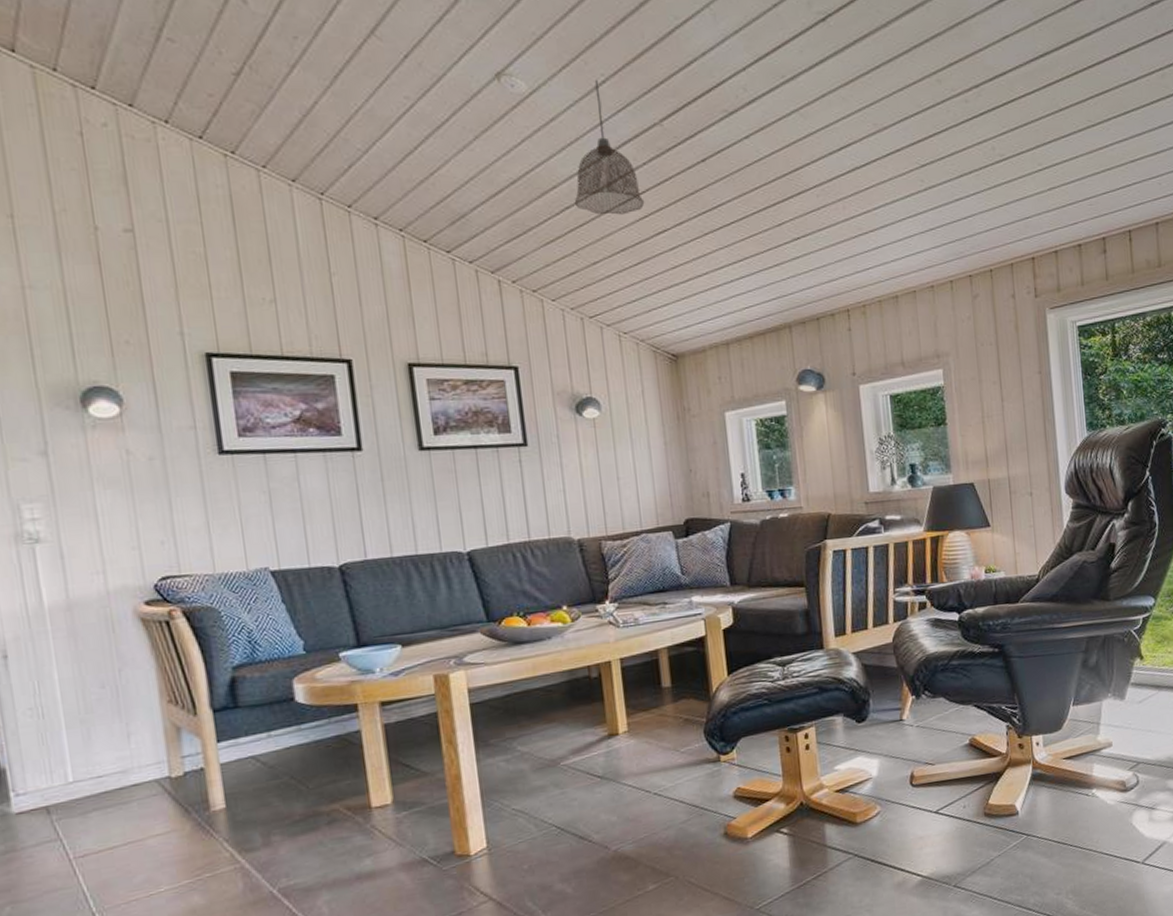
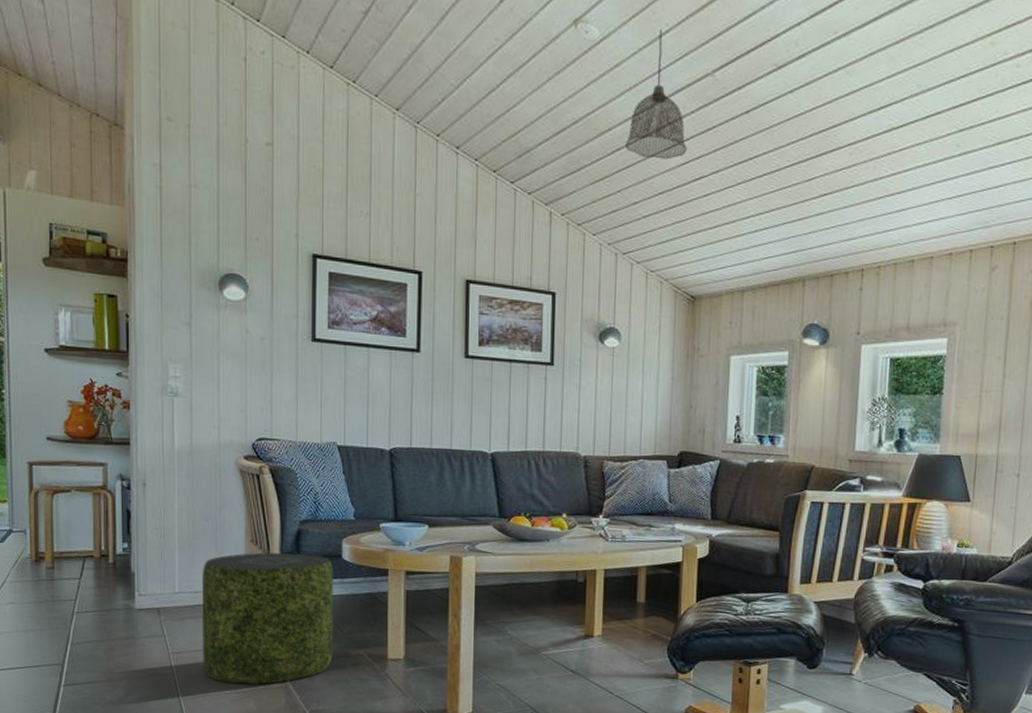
pouf: none [104,702,299,880] -> present [202,552,333,685]

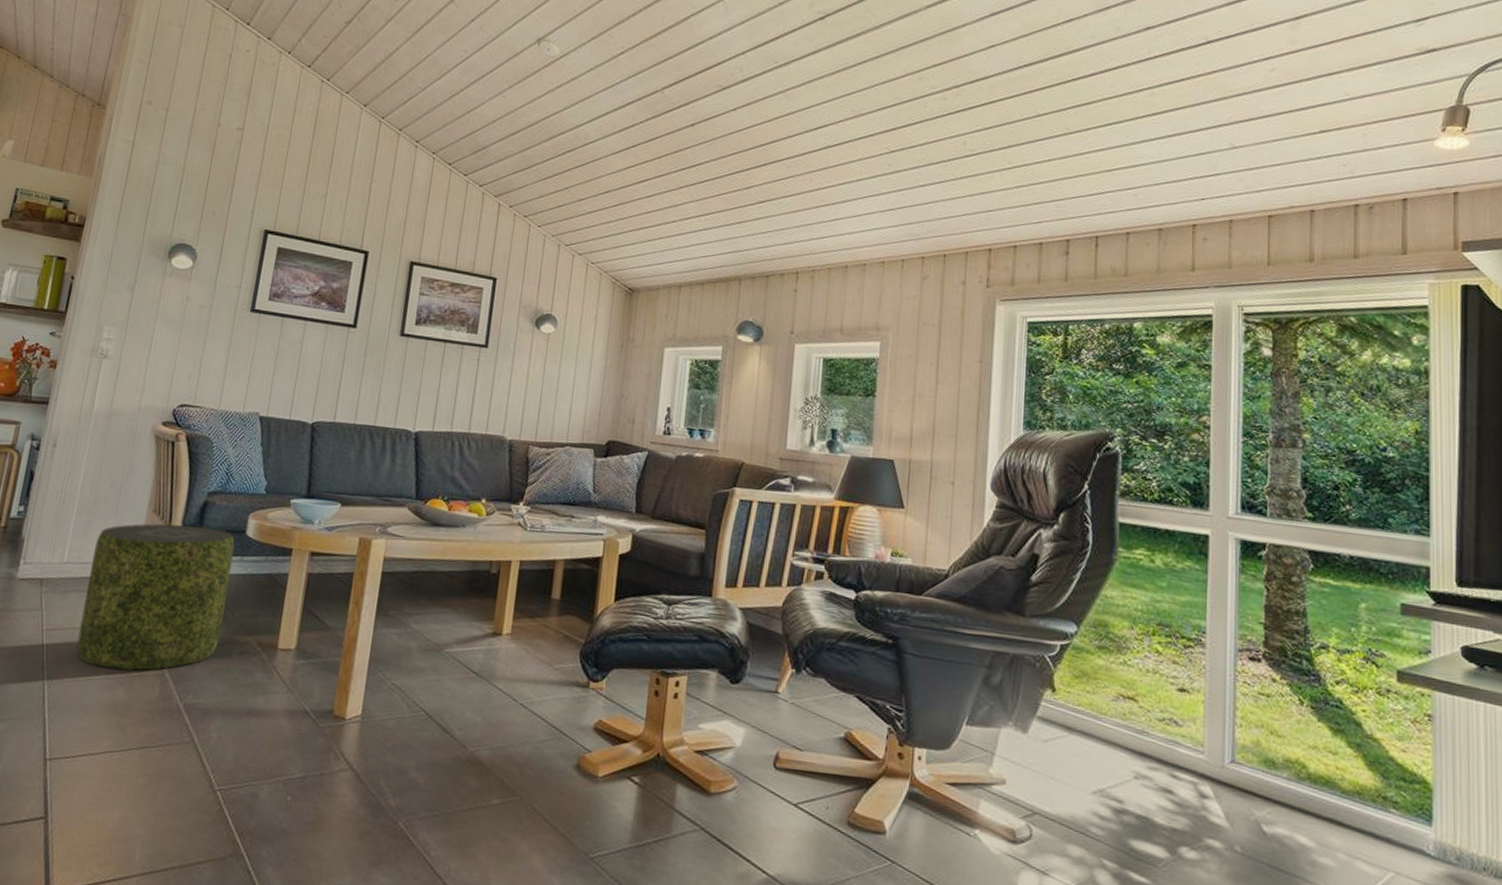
pendant lamp: present [625,28,688,160] -> none [575,50,635,163]

